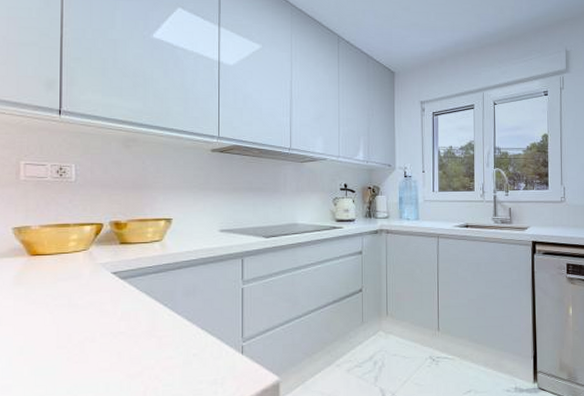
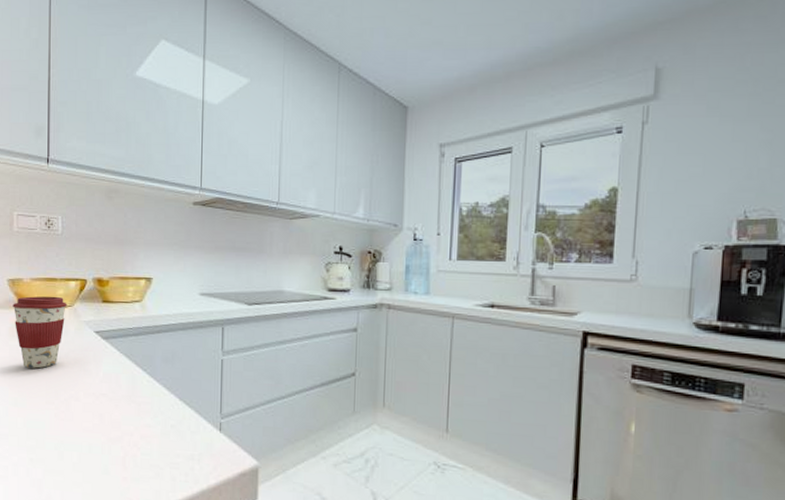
coffee cup: none [18,241,82,315] -> present [12,296,67,369]

